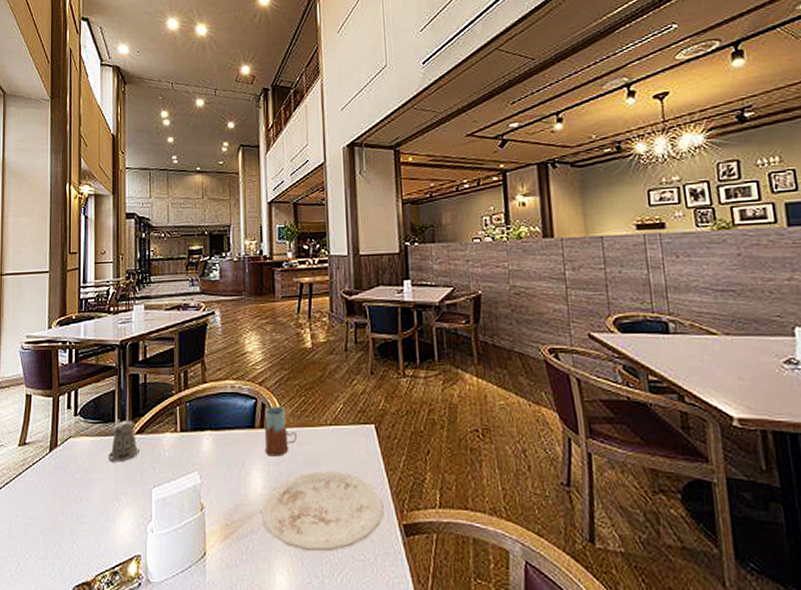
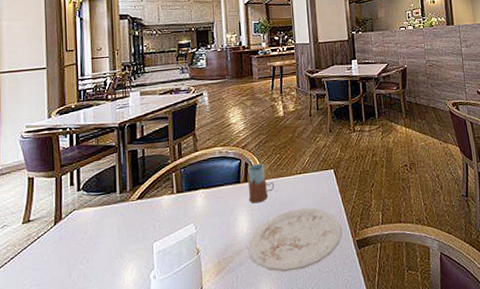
pepper shaker: present [108,419,139,462] -> none [112,189,141,226]

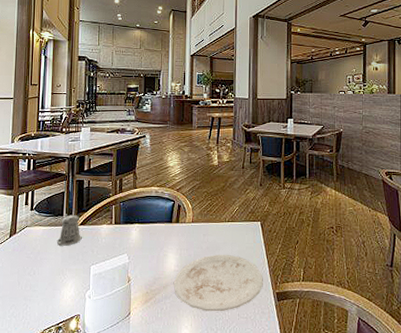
pepper shaker: none [112,189,141,226] -> present [57,214,82,246]
drinking glass: present [247,163,274,204] -> none [178,207,203,244]

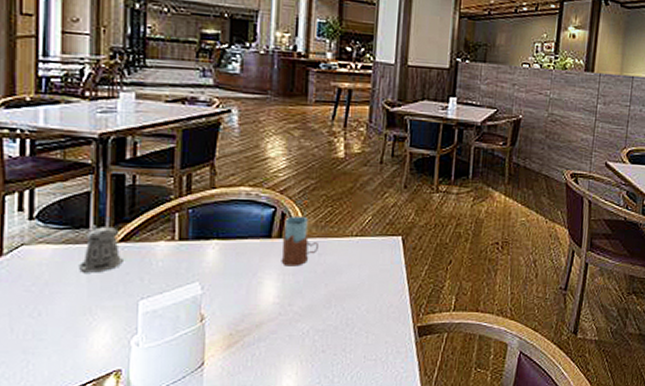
plate: present [173,255,263,312] -> none [271,280,401,355]
drinking glass: none [178,207,203,244] -> present [281,215,318,267]

